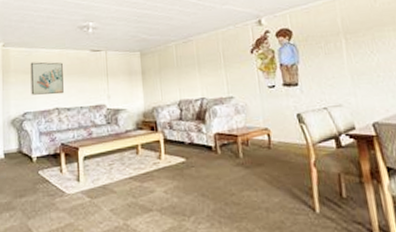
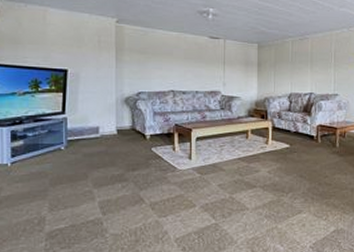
wall art: present [30,62,64,95] -> none [146,42,180,78]

